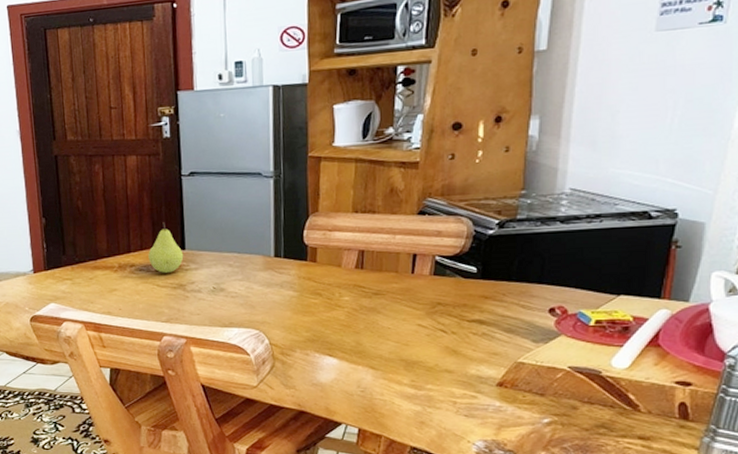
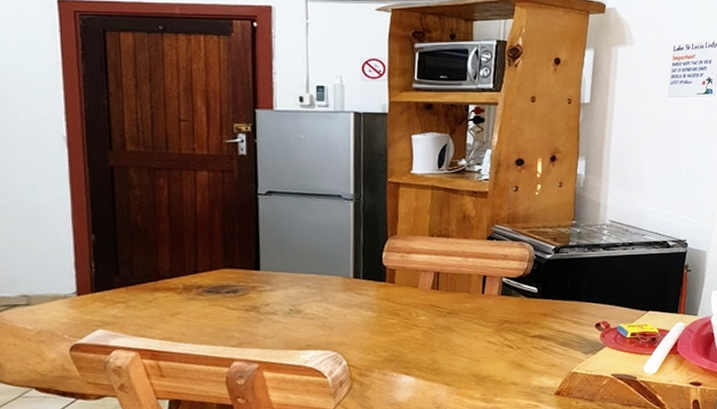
fruit: present [148,222,184,273] -> none [218,242,258,295]

